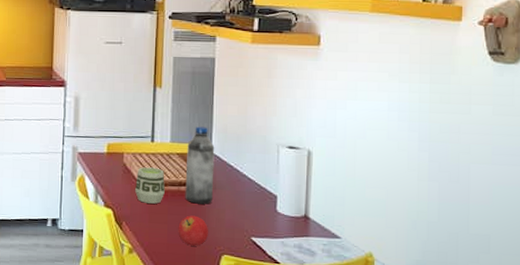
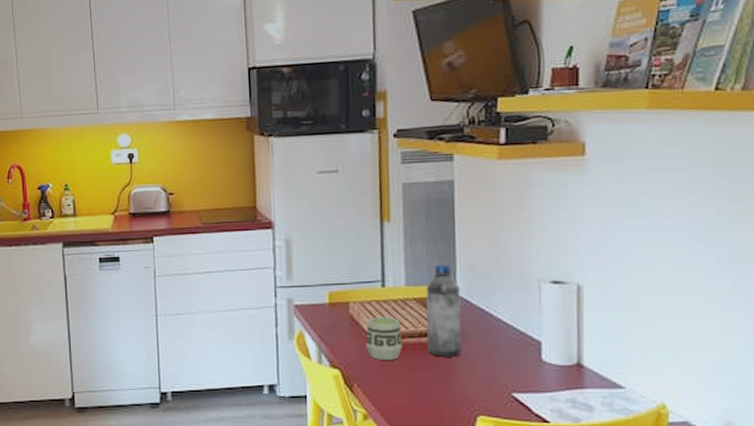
fruit: present [178,215,209,246] -> none [421,371,460,407]

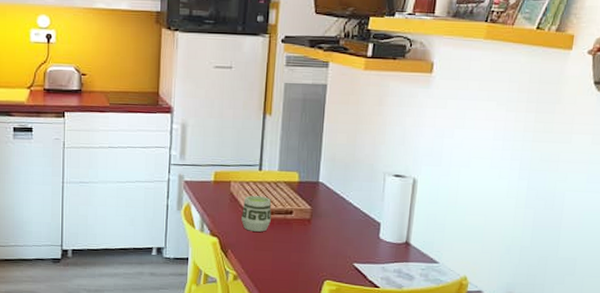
water bottle: present [426,264,462,357] -> none [290,155,322,232]

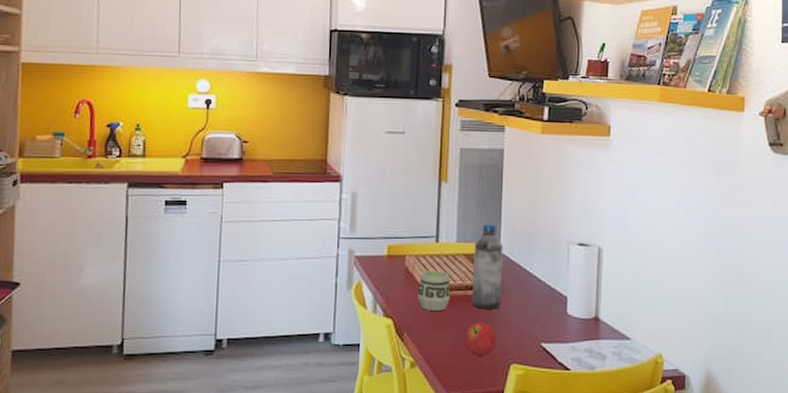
fruit: none [282,242,313,272] -> present [464,322,497,356]
water bottle: none [290,155,322,232] -> present [471,224,503,309]

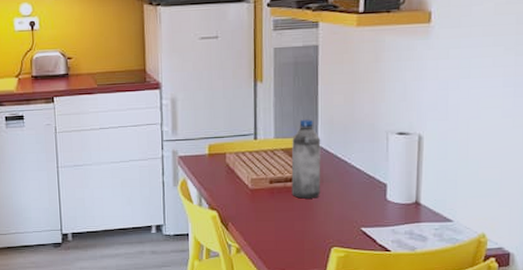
cup: present [418,270,451,311] -> none [240,165,272,202]
fruit: present [464,322,497,356] -> none [286,210,318,241]

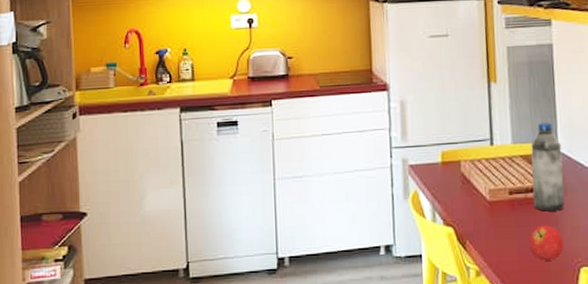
fruit: none [286,210,318,241] -> present [529,225,564,261]

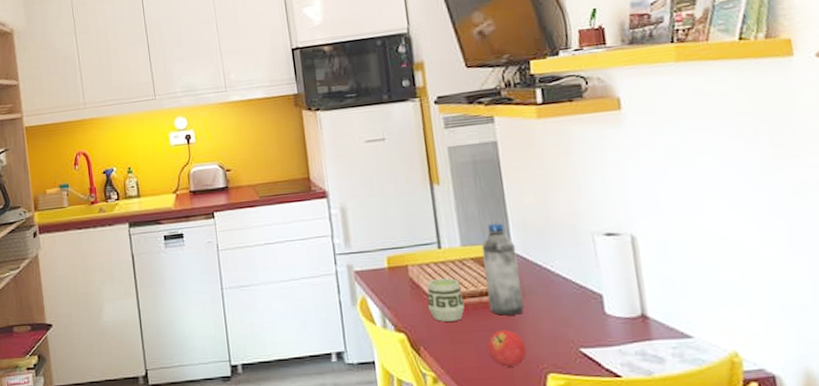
cup: none [477,174,512,216] -> present [427,278,465,322]

